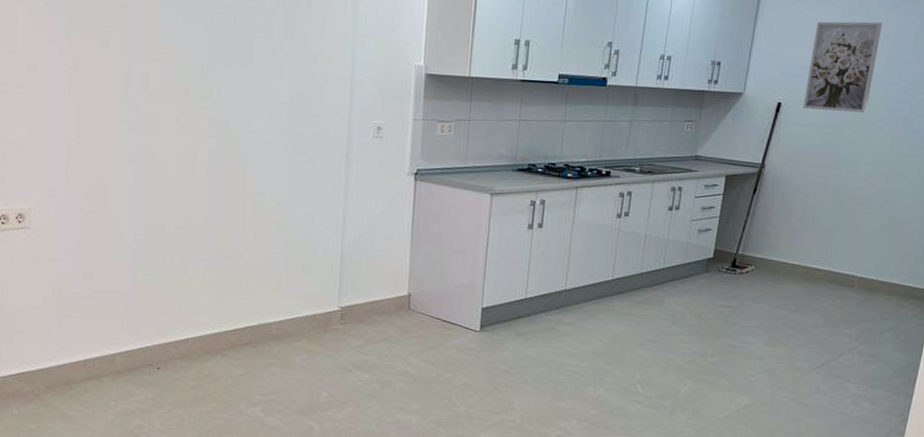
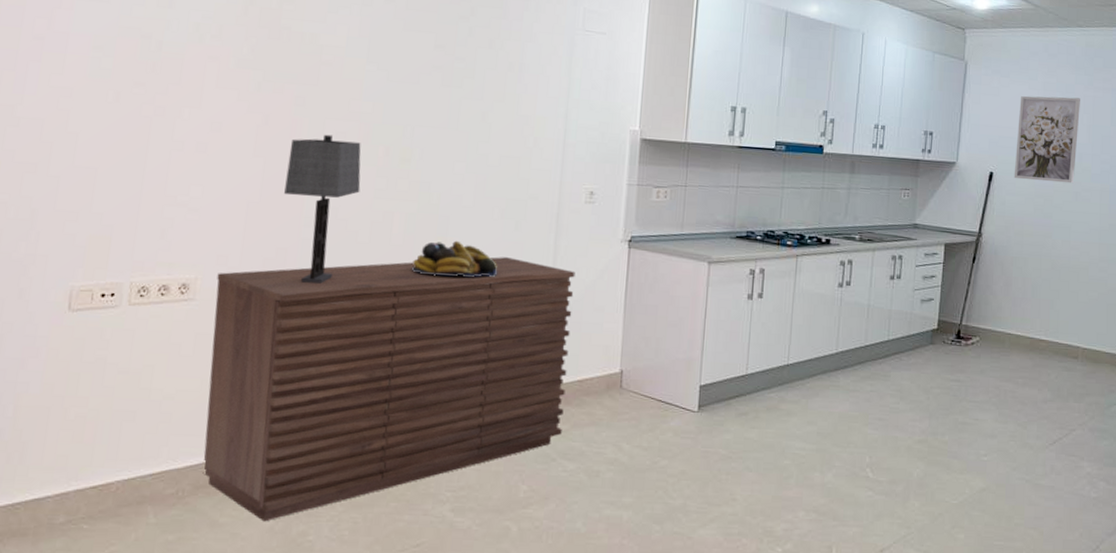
sideboard: none [47,189,365,416] -> present [202,256,576,522]
table lamp: none [98,75,166,214] -> present [284,134,361,284]
fruit bowl: none [216,174,294,209] -> present [411,240,498,278]

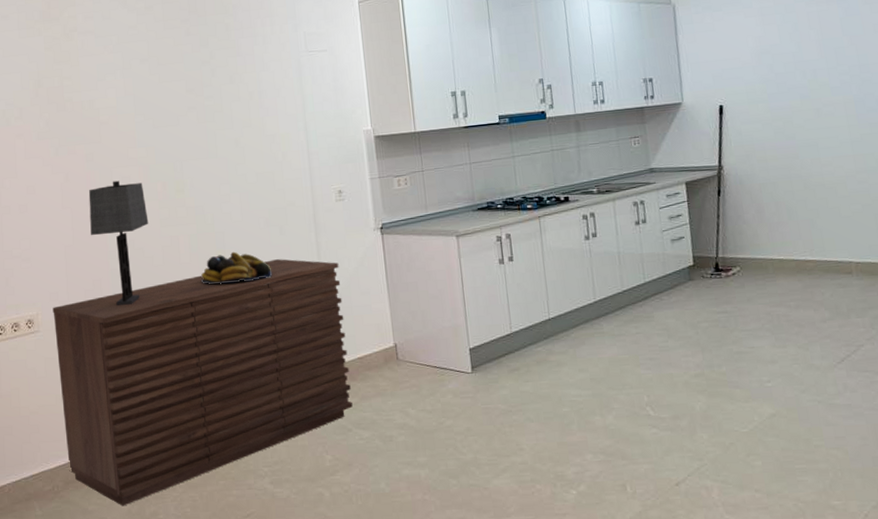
wall art: present [1014,95,1080,184] -> none [738,15,812,108]

